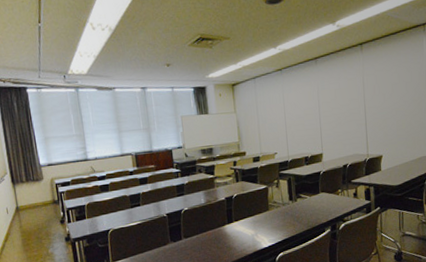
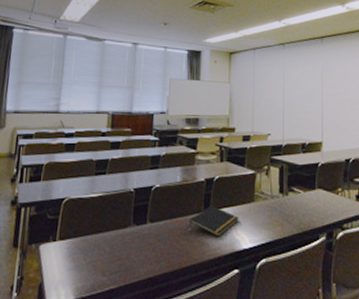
notepad: none [216,218,258,242] -> present [188,206,239,238]

